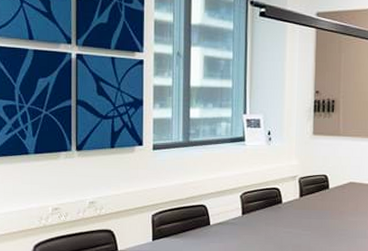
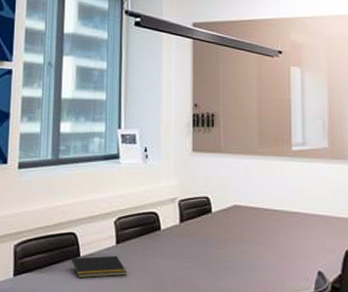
notepad: none [201,224,252,243] -> present [70,255,128,279]

